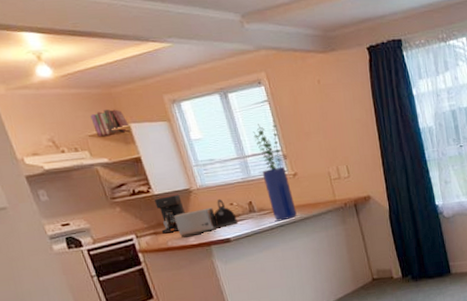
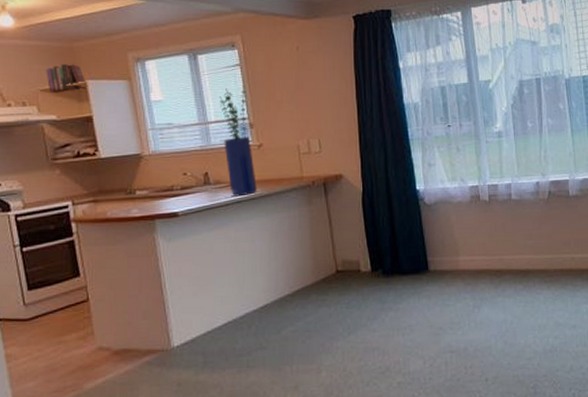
coffee maker: present [155,194,185,234] -> none [100,159,131,202]
toaster: present [174,207,218,238] -> none [119,176,166,208]
kettle: present [214,198,239,229] -> none [163,167,190,200]

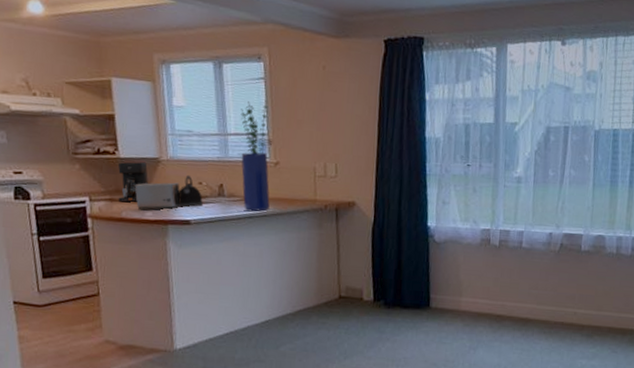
books: present [46,64,88,94] -> none [72,58,112,88]
coffee maker: none [100,159,131,202] -> present [118,161,148,203]
toaster: none [119,176,166,208] -> present [135,182,181,211]
kettle: none [163,167,190,200] -> present [178,174,204,208]

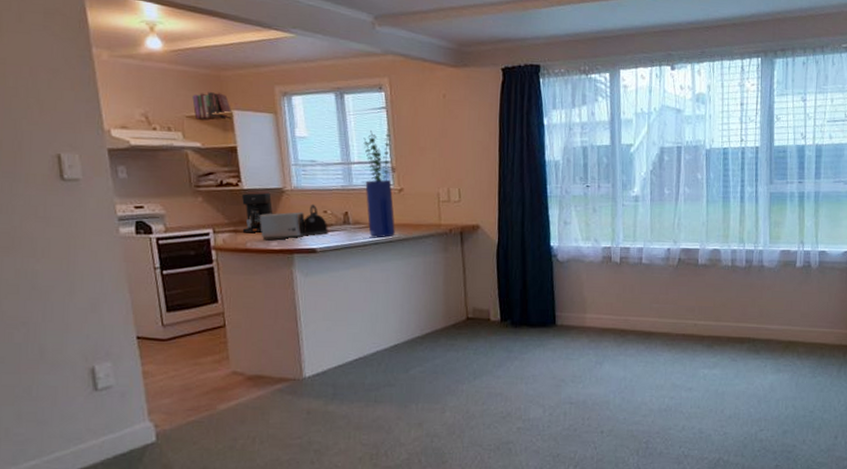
books: none [72,58,112,88] -> present [192,92,234,121]

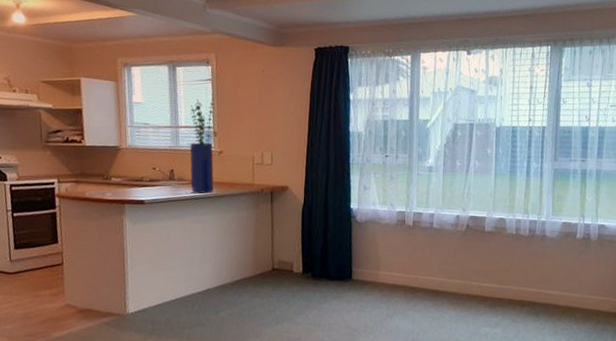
books: present [192,92,234,121] -> none [47,61,81,86]
coffee maker: present [242,192,273,234] -> none [82,149,109,185]
toaster: present [260,212,306,241] -> none [98,167,137,192]
kettle: present [303,204,329,237] -> none [135,161,157,190]

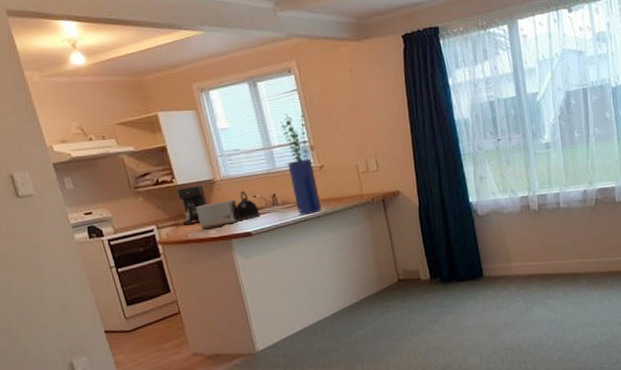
coffee maker: none [82,149,109,185] -> present [178,185,207,225]
toaster: none [98,167,137,192] -> present [196,199,240,230]
kettle: none [135,161,157,190] -> present [236,190,261,221]

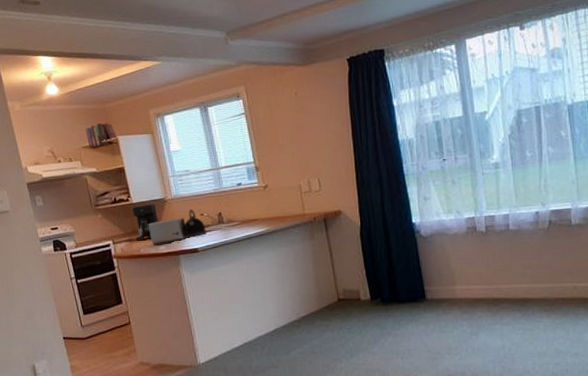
books: none [119,97,159,126] -> present [85,123,119,149]
vase: present [280,109,321,216] -> none [228,132,264,234]

